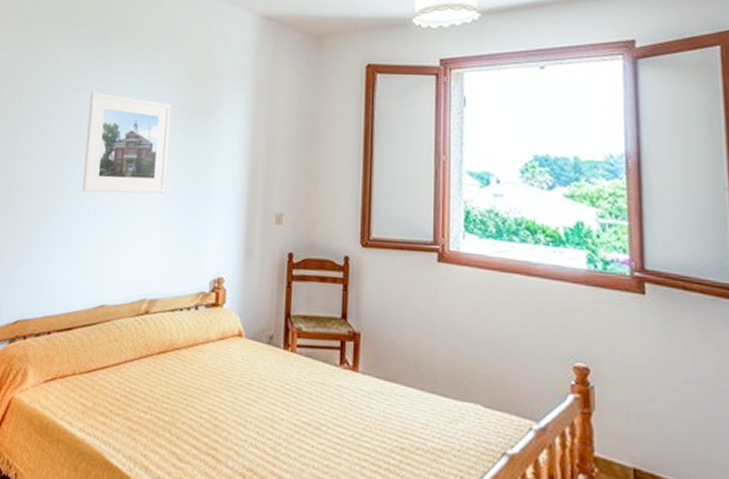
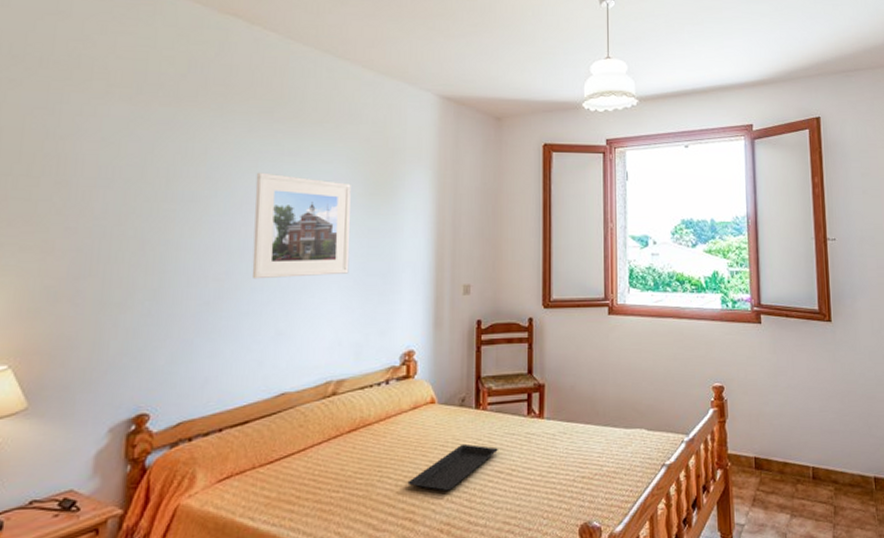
serving tray: none [212,385,306,434] -> present [407,443,498,492]

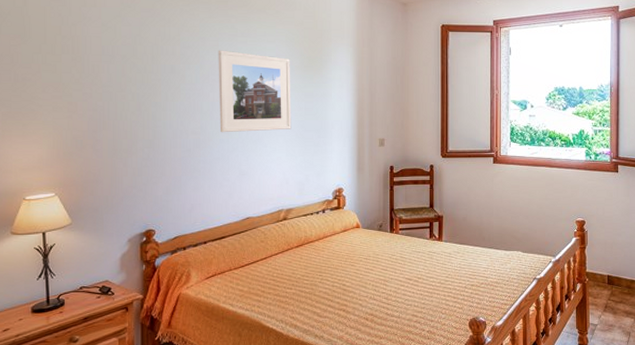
serving tray: present [407,443,498,492] -> none [341,258,408,292]

